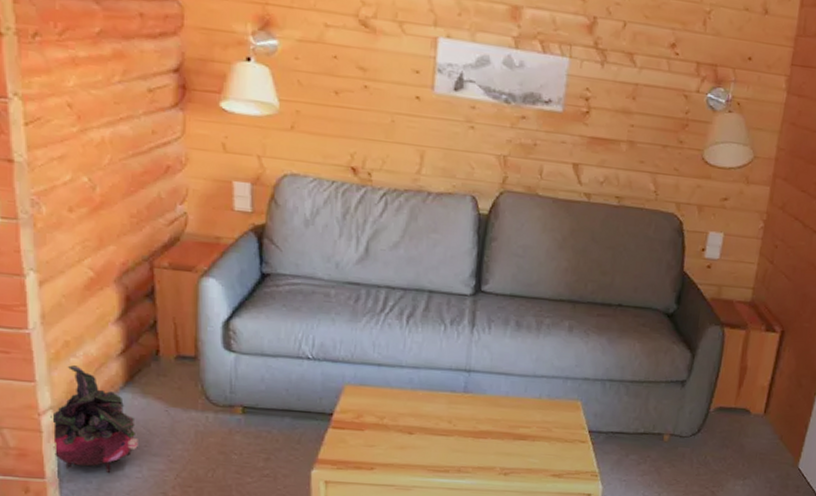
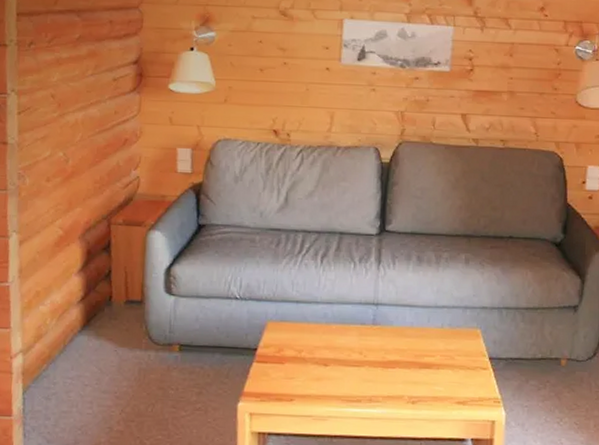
potted plant: present [50,365,138,474] -> none [20,313,91,411]

